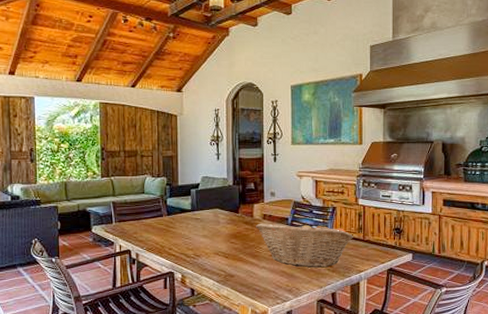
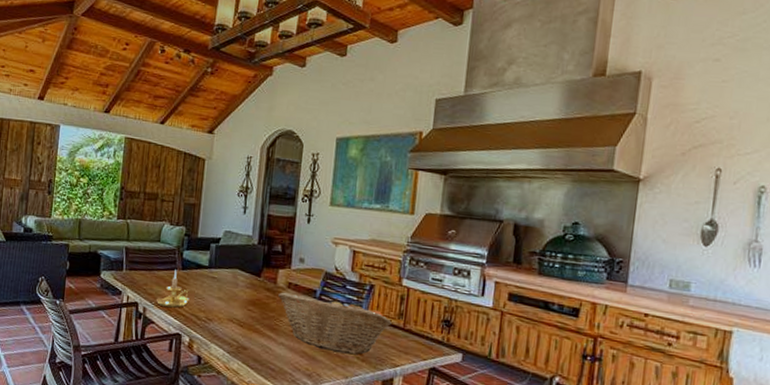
candle holder: none [148,216,177,250] -> present [157,269,190,308]

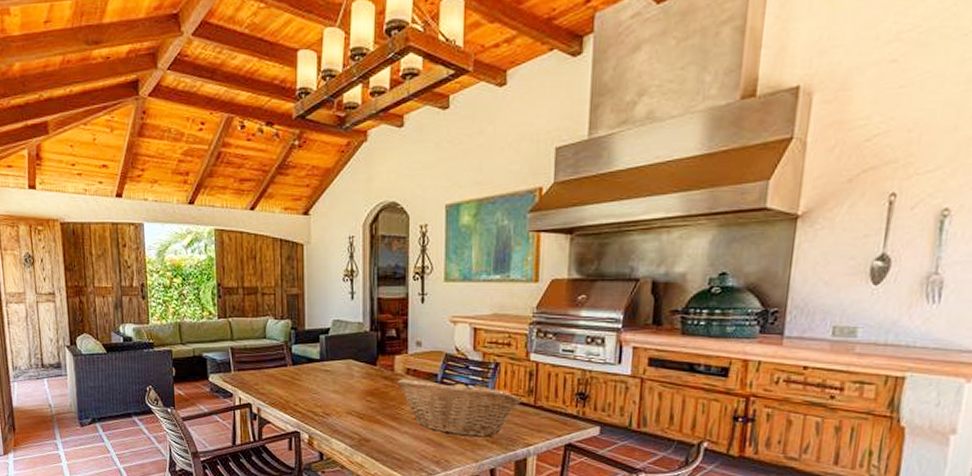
candle holder: present [157,269,190,308] -> none [270,366,304,405]

